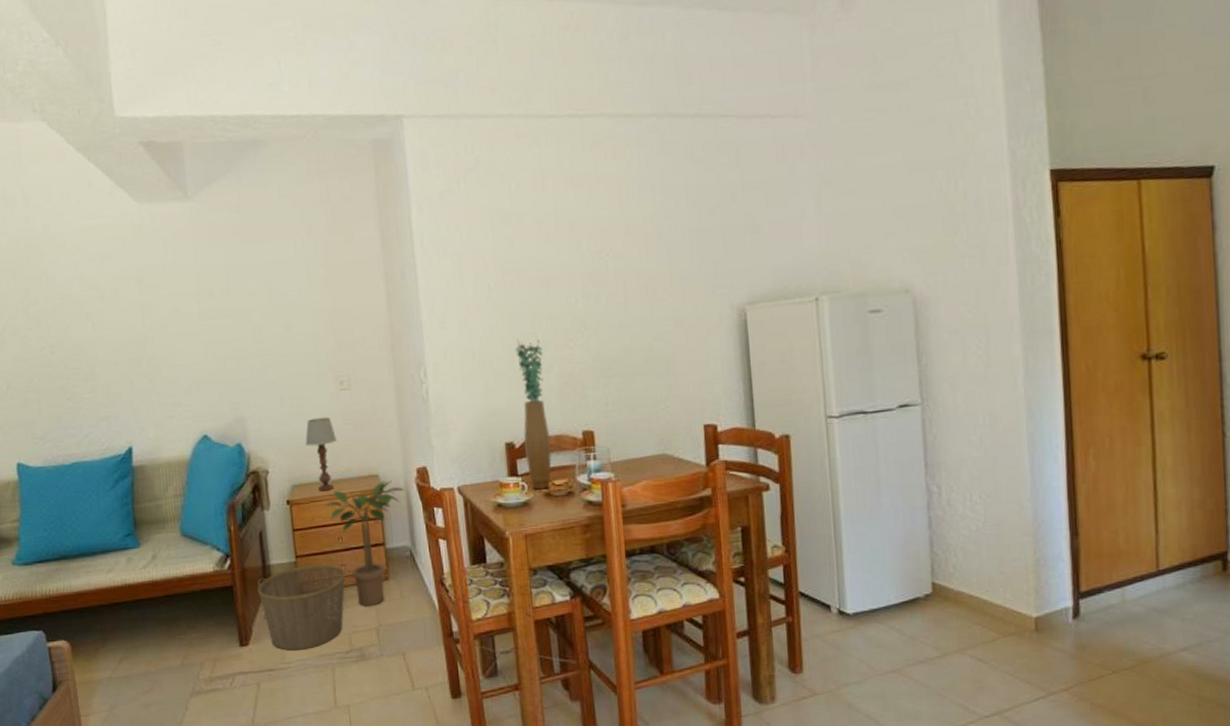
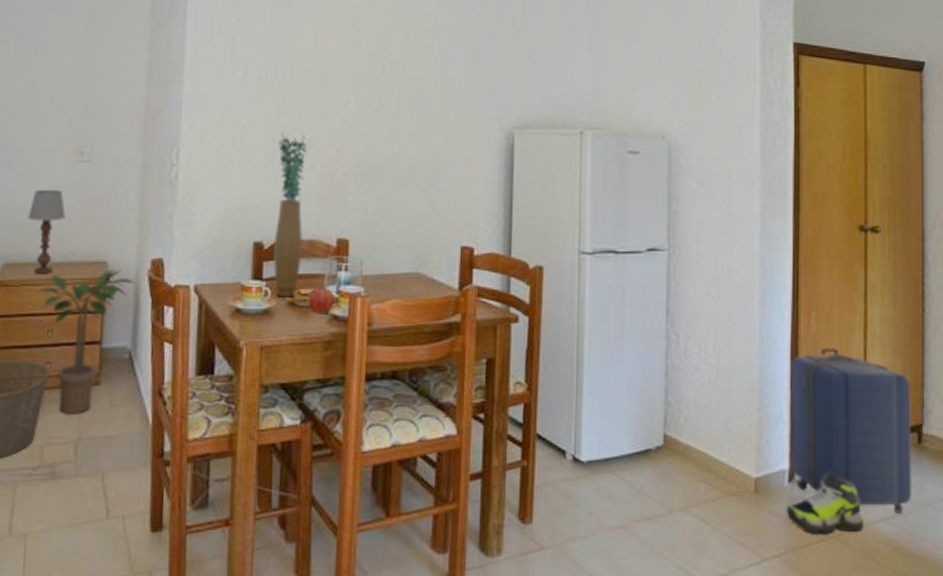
fruit: none [563,475,588,502] -> present [309,286,335,315]
suitcase: none [1068,483,1217,642] -> present [790,347,912,513]
shoe: none [1073,606,1162,667] -> present [787,472,864,534]

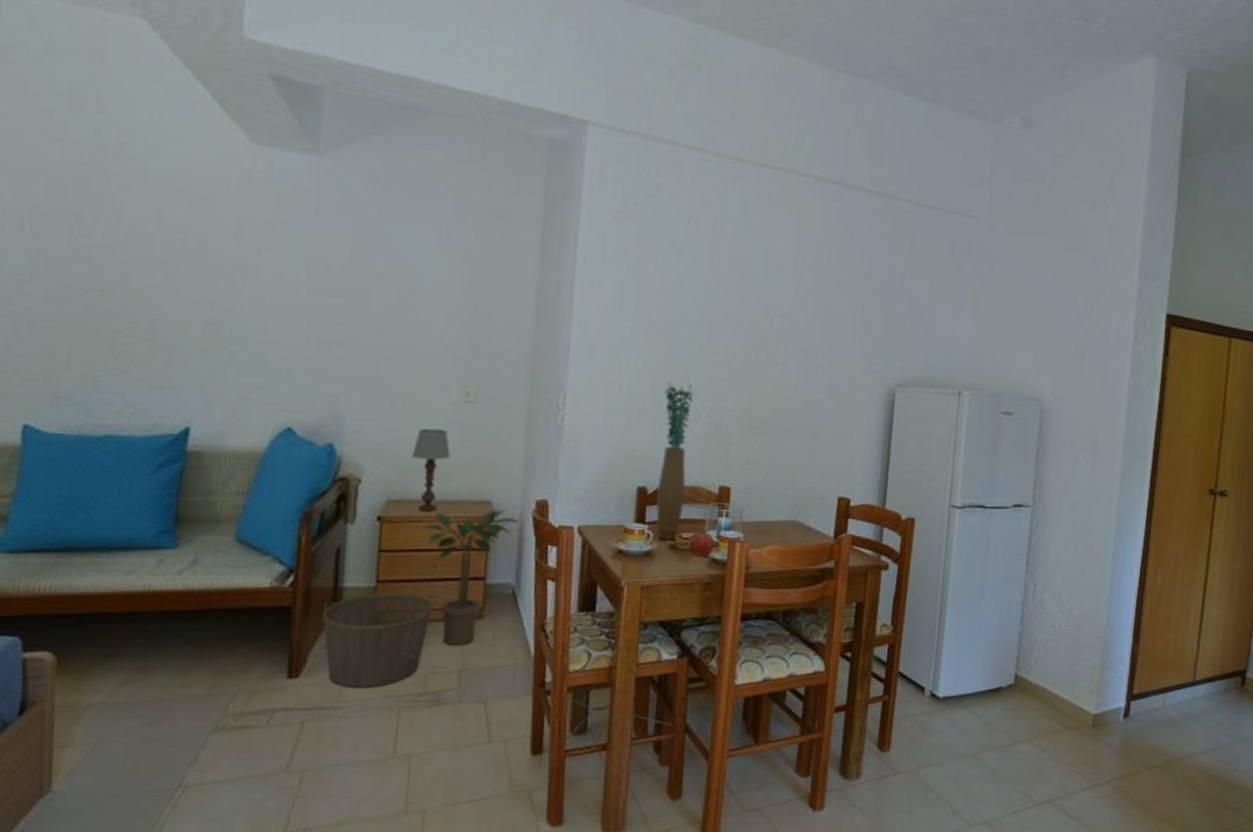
shoe: present [787,472,864,534] -> none [1119,710,1187,764]
suitcase: present [790,347,912,513] -> none [1127,599,1240,747]

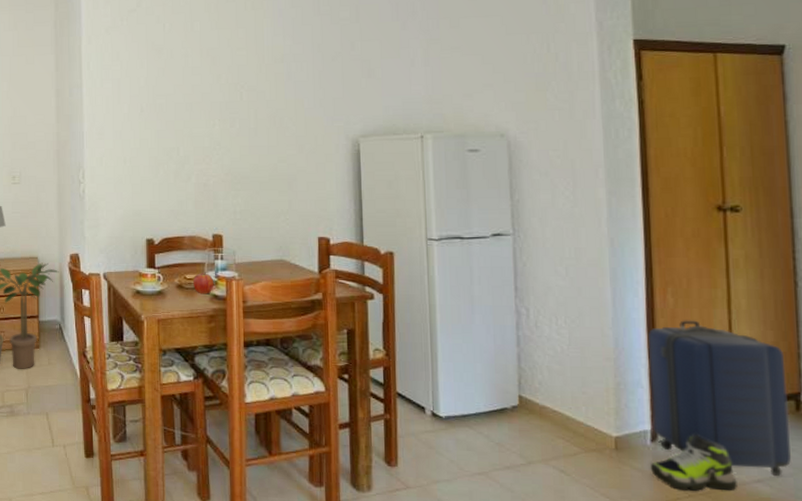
vase: present [656,380,694,541] -> none [160,152,186,282]
shoe: none [1119,710,1187,764] -> present [651,434,737,491]
suitcase: none [1127,599,1240,747] -> present [647,320,791,476]

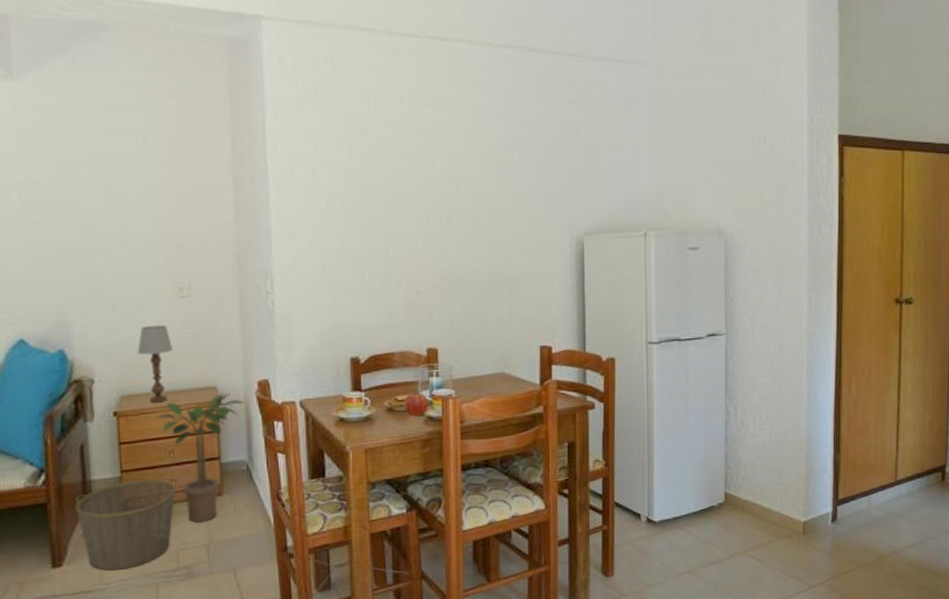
suitcase: present [647,320,791,476] -> none [833,407,937,540]
shoe: present [651,434,737,491] -> none [830,511,895,563]

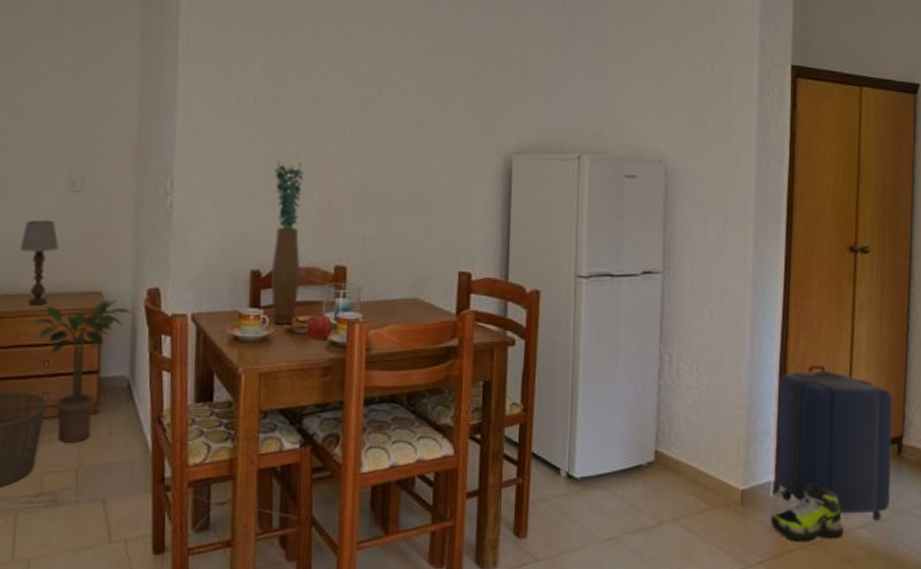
vase: none [365,254,397,405] -> present [271,159,304,325]
shoe: none [830,511,895,563] -> present [771,483,844,541]
suitcase: none [833,407,937,540] -> present [776,365,893,520]

